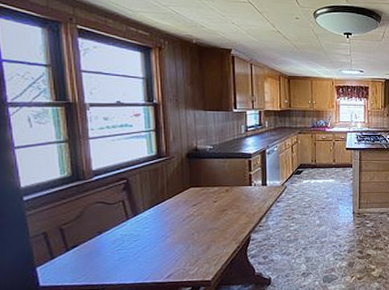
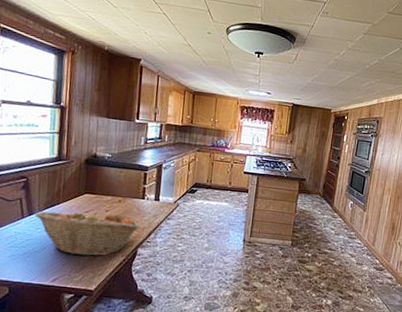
fruit basket: none [140,201,251,249] -> present [34,209,141,256]

